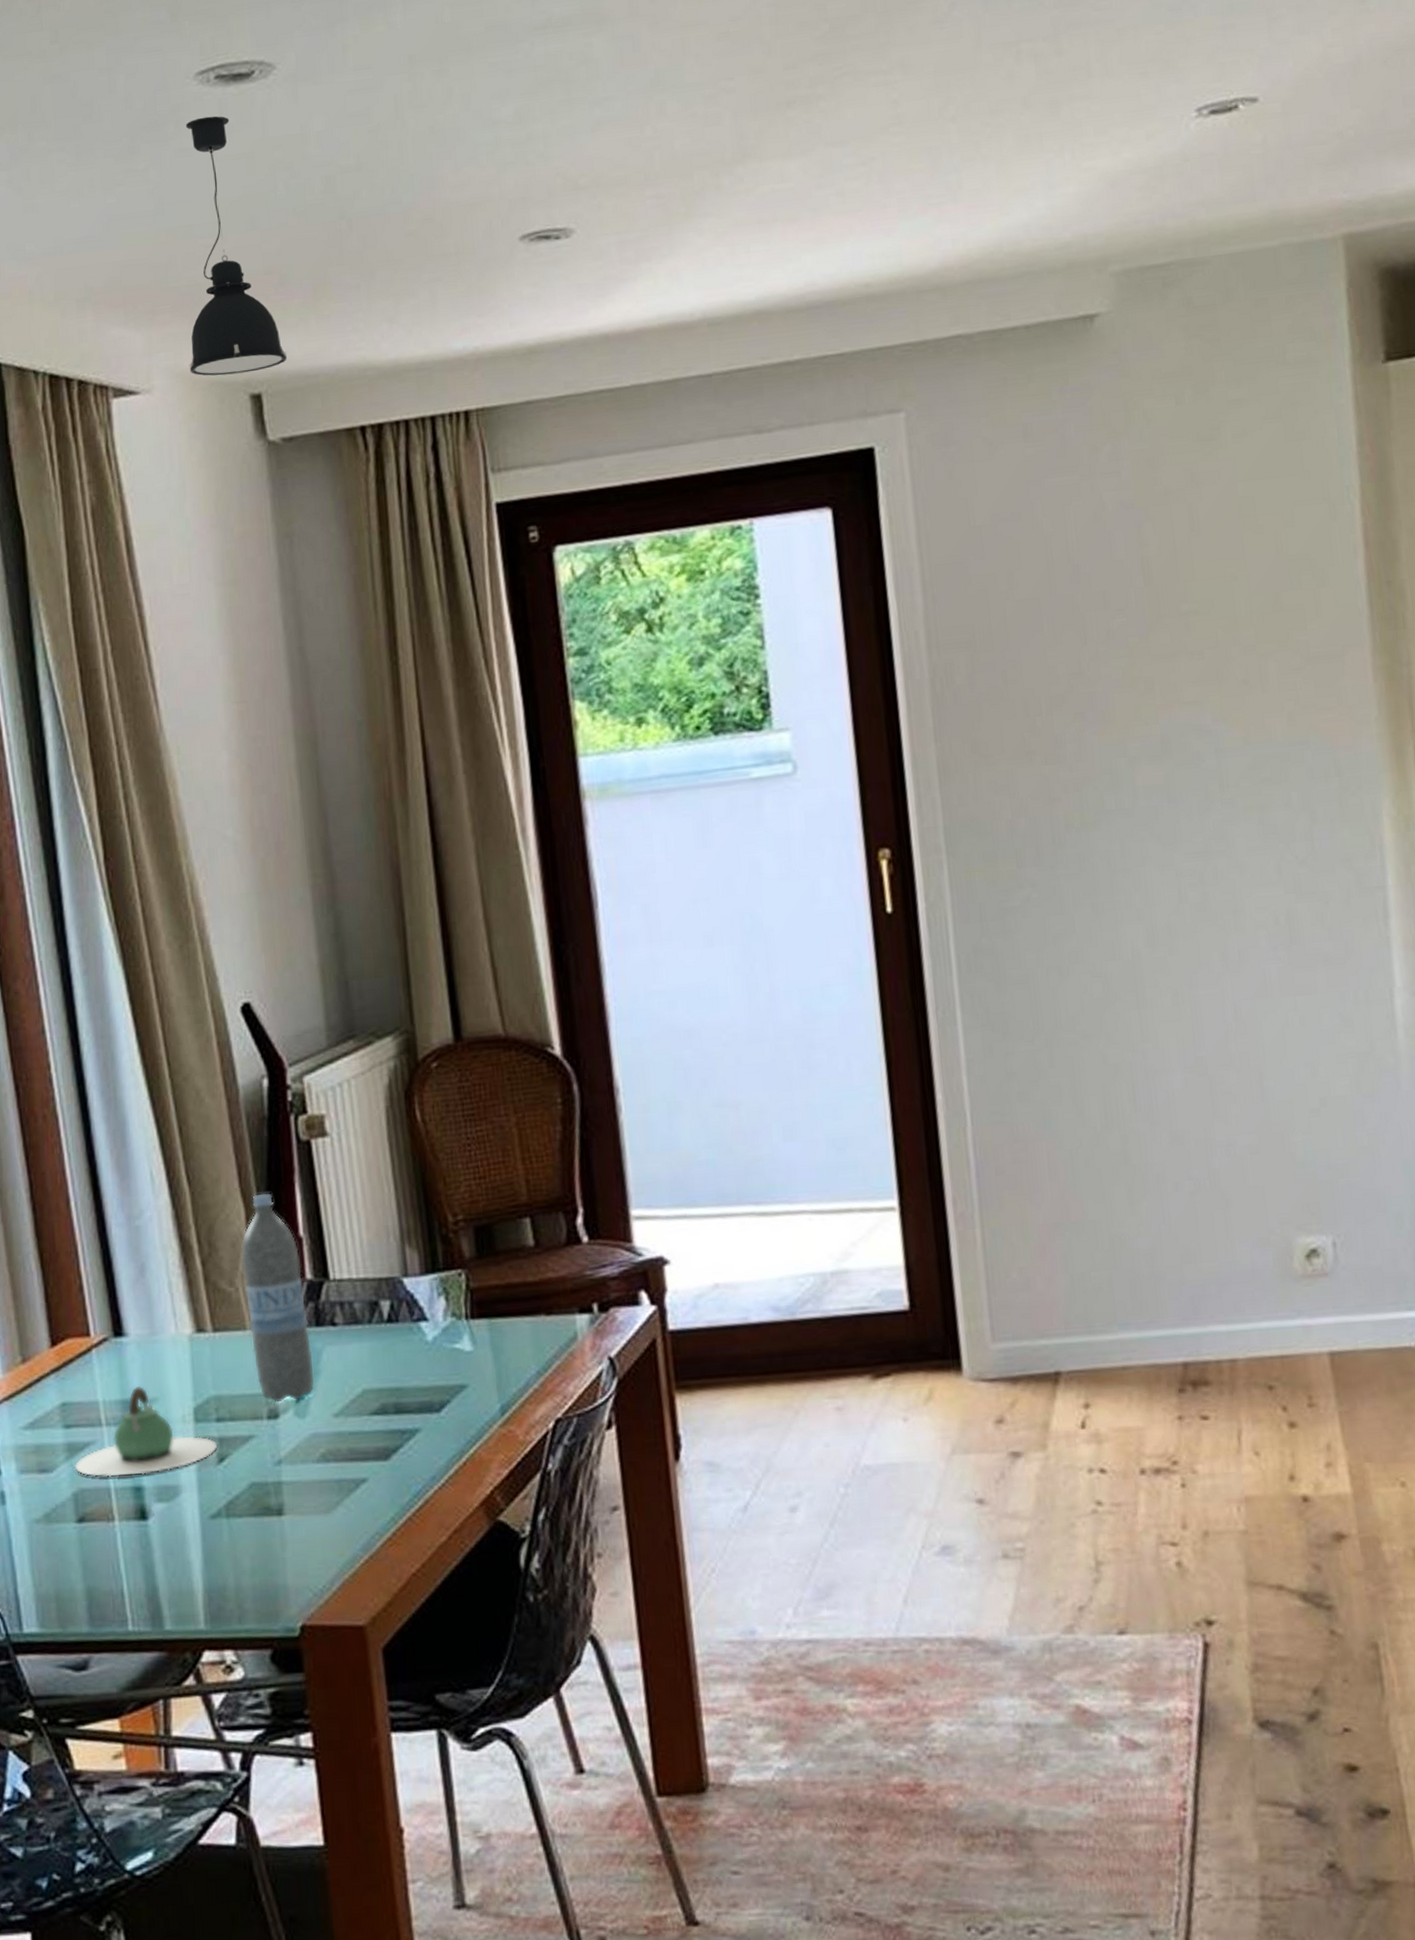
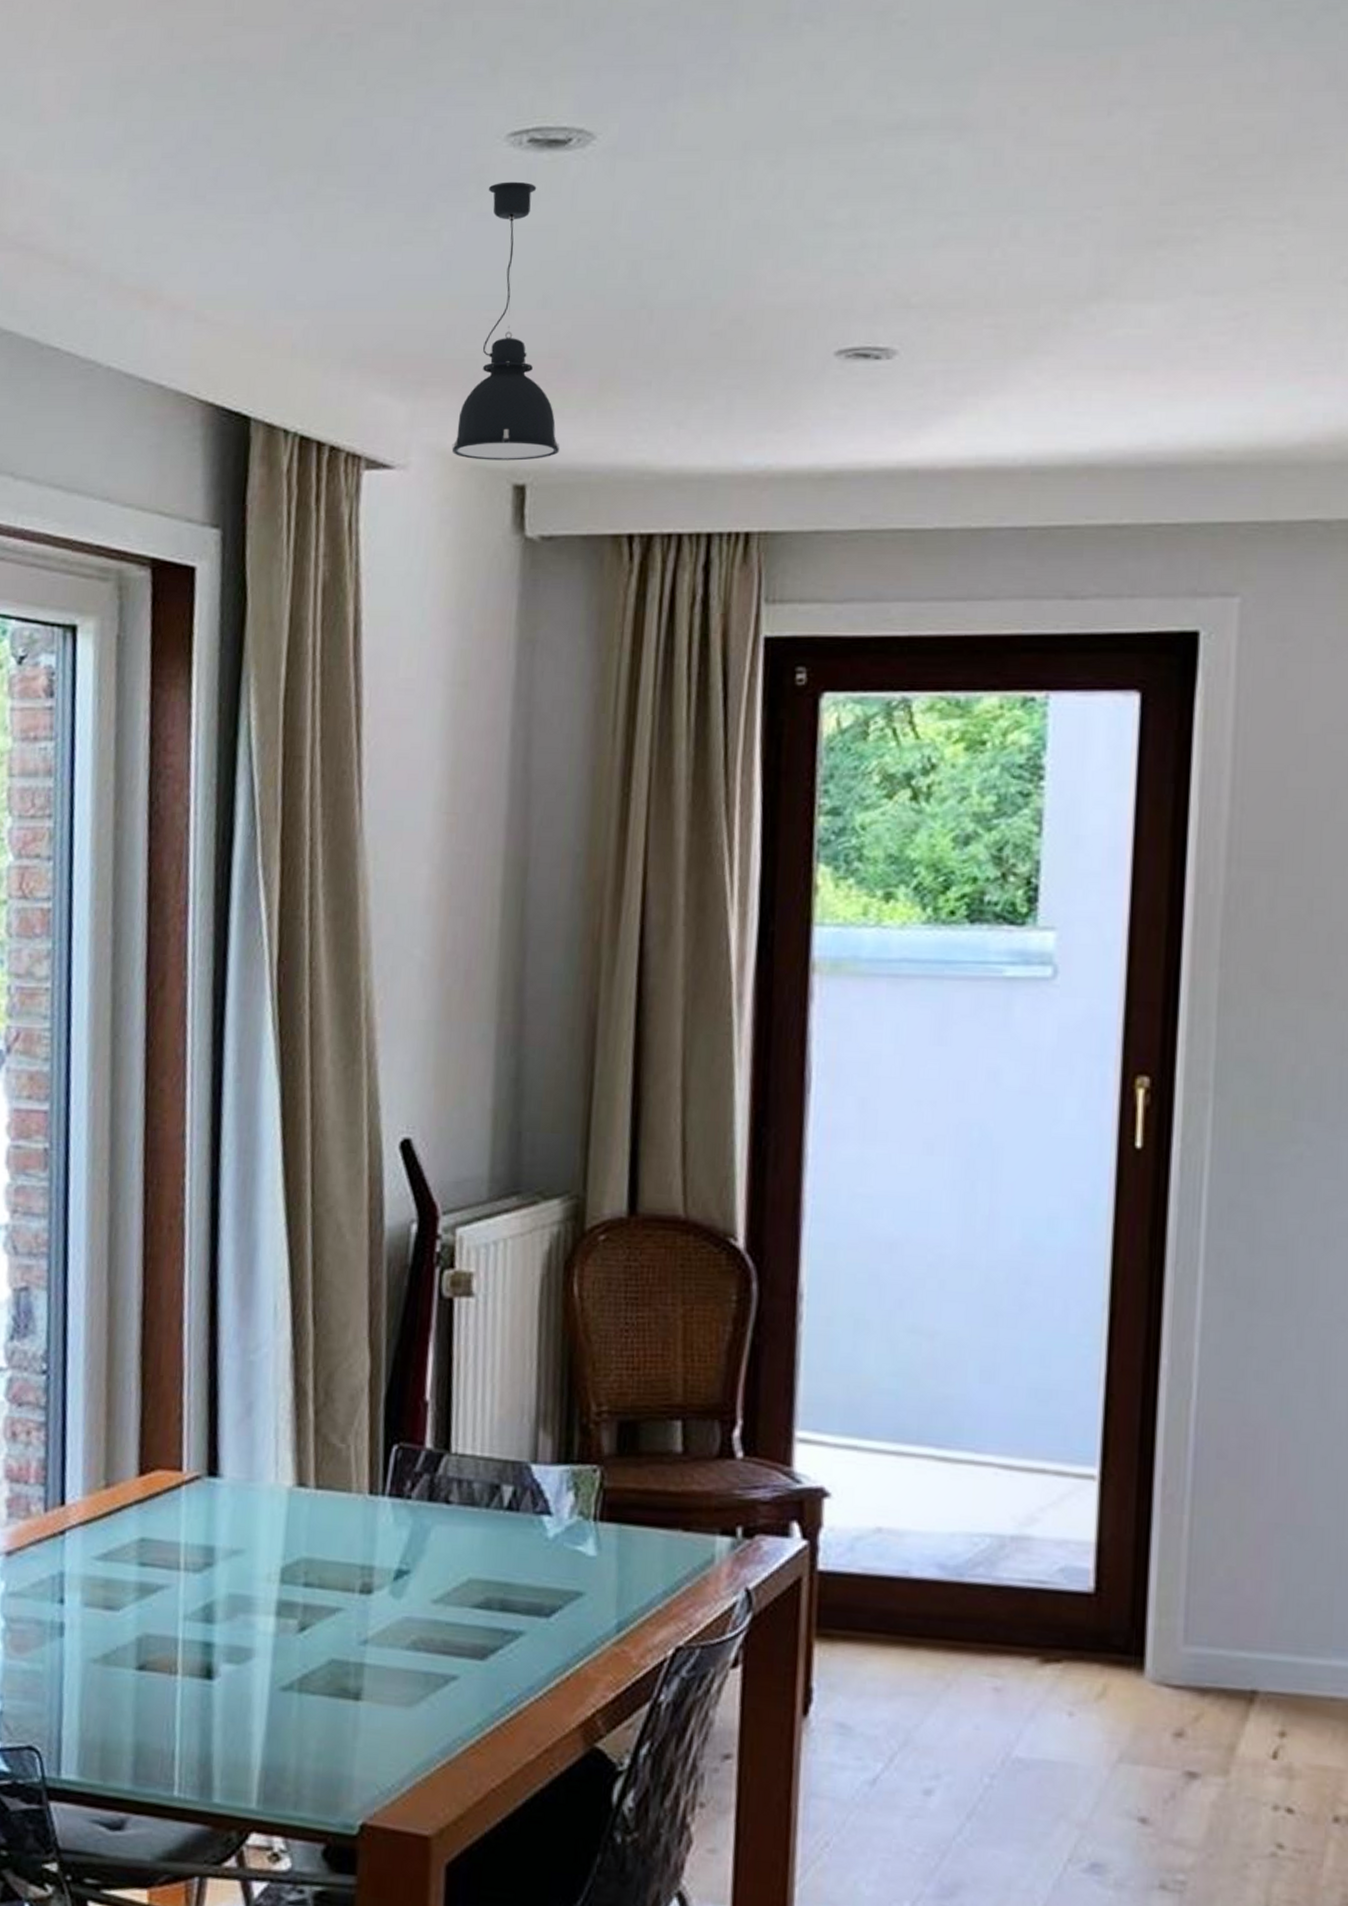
teapot: present [74,1385,217,1477] -> none [142,1533,300,1631]
water bottle: present [240,1193,315,1403] -> none [354,1347,423,1578]

